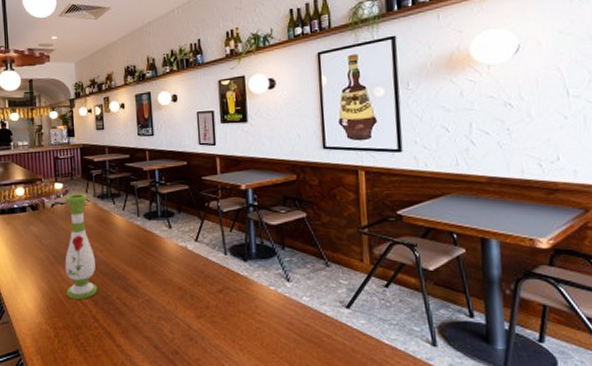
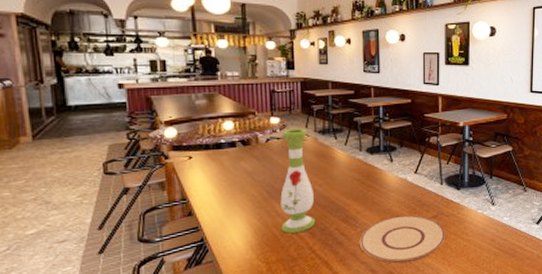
plate: none [141,288,234,342] -> present [359,215,445,264]

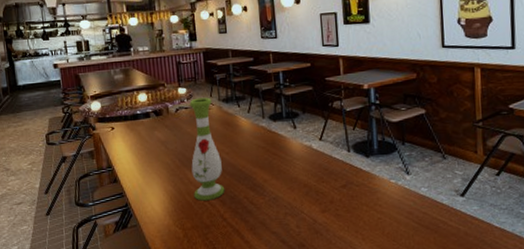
plate: present [359,215,445,264] -> none [268,184,357,235]

